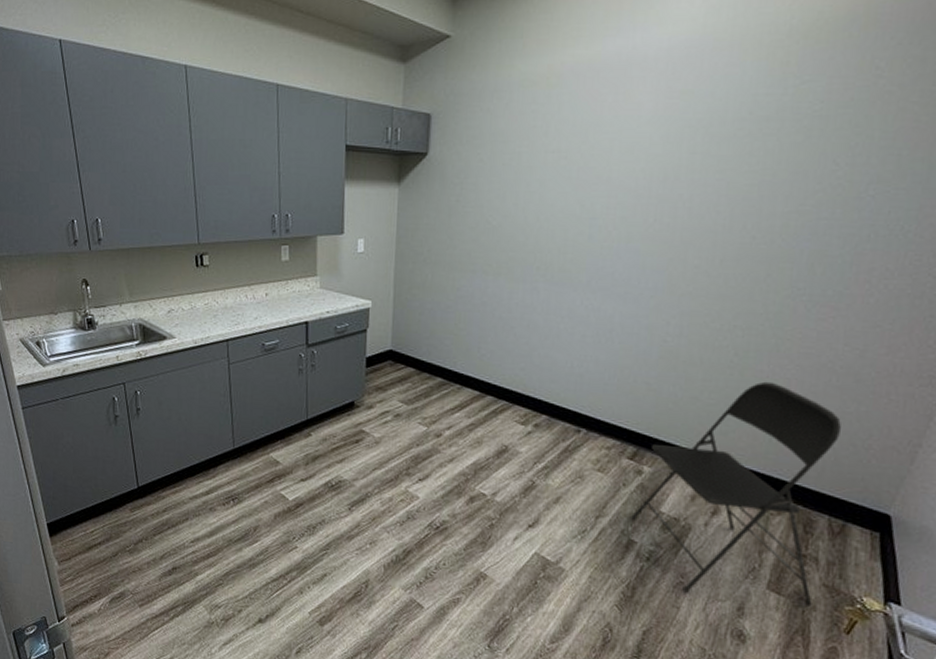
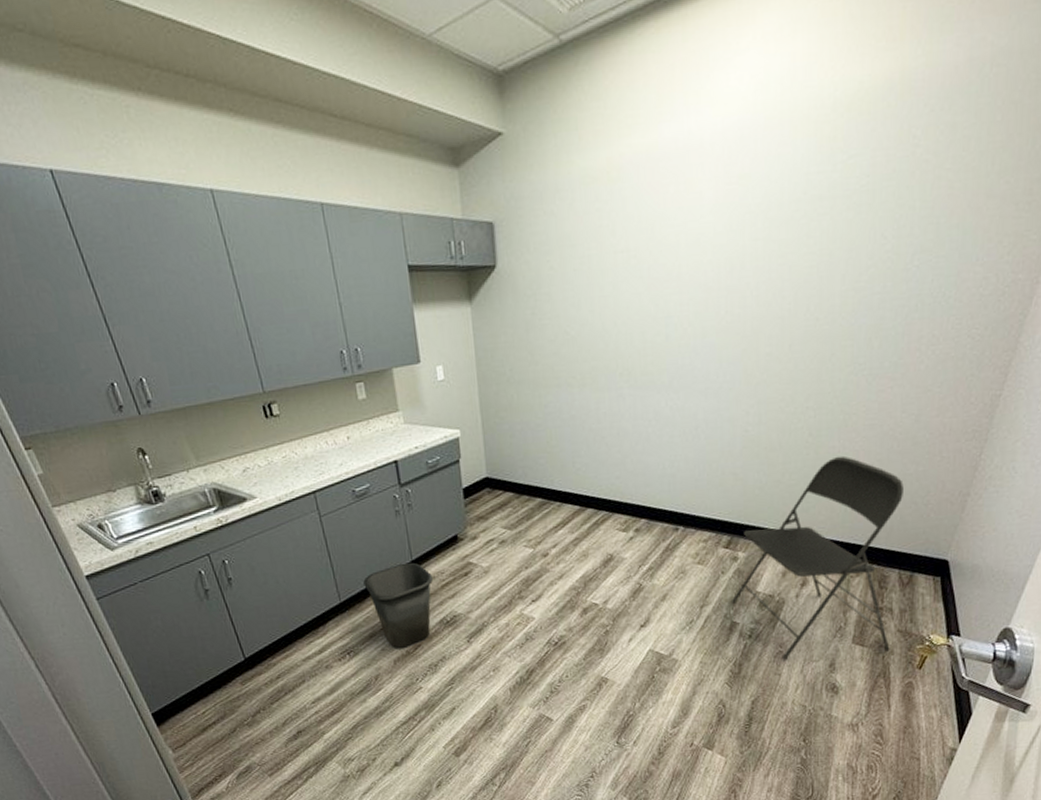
waste bin: none [258,420,325,504] -> present [363,562,434,648]

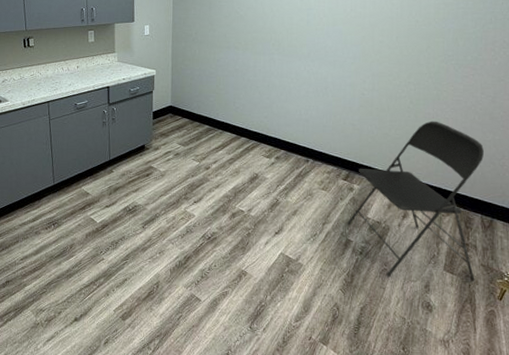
waste bin: present [363,562,434,648] -> none [73,161,124,226]

